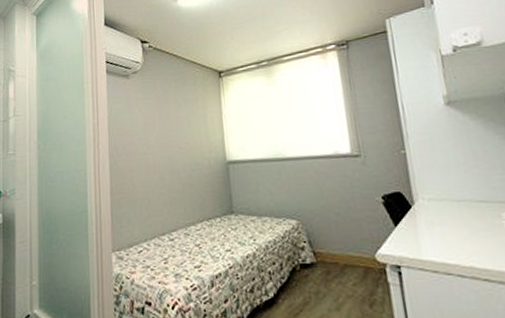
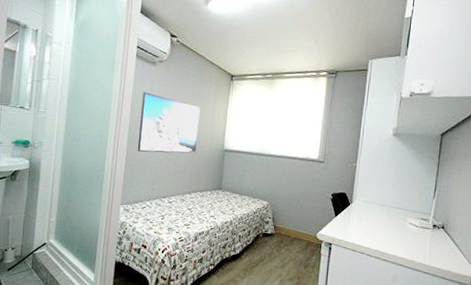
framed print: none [119,109,193,182] -> present [137,91,201,154]

